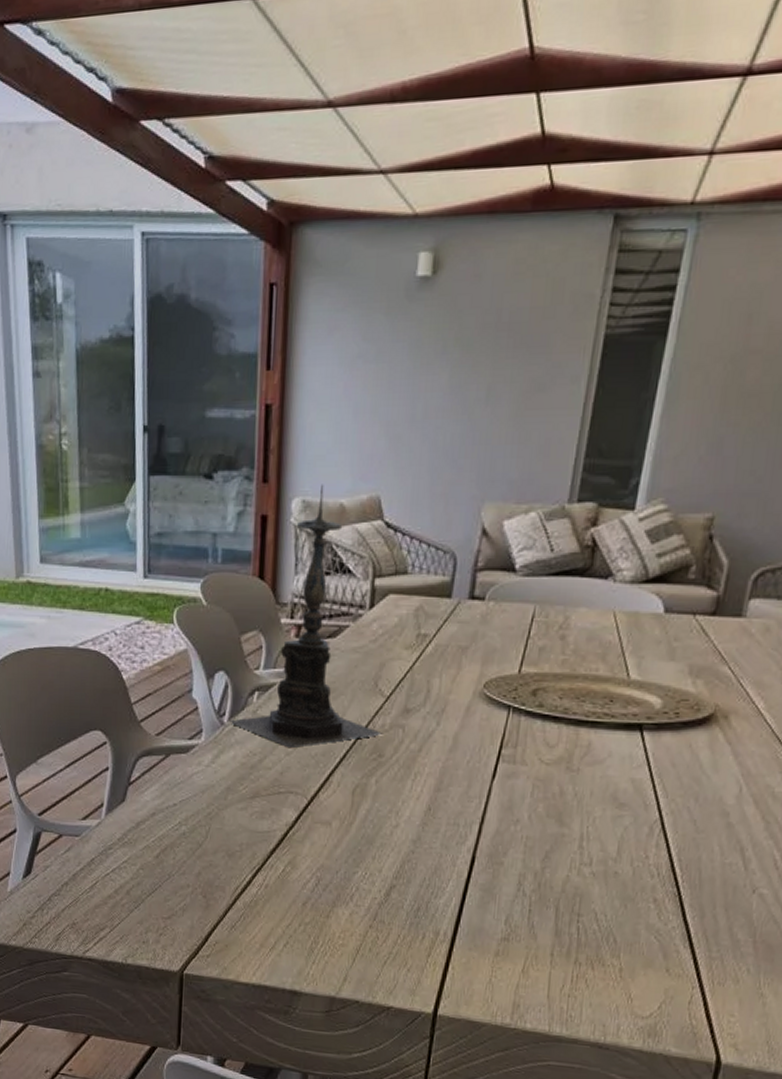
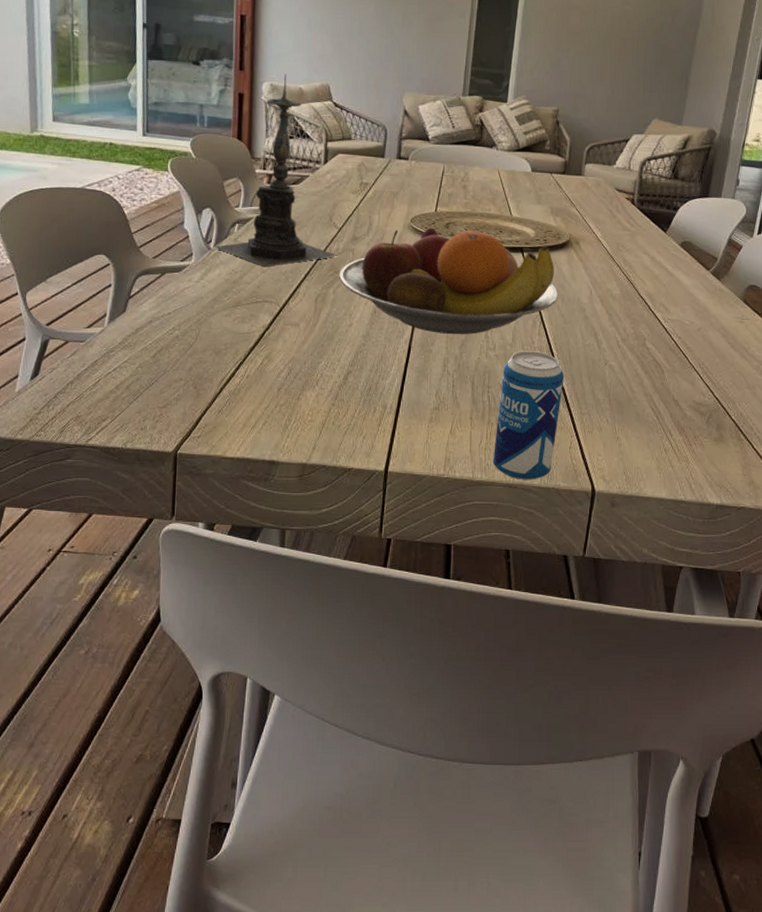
fruit bowl: none [384,695,691,843] -> present [339,227,559,334]
beverage can: none [577,868,690,1041] -> present [492,351,565,480]

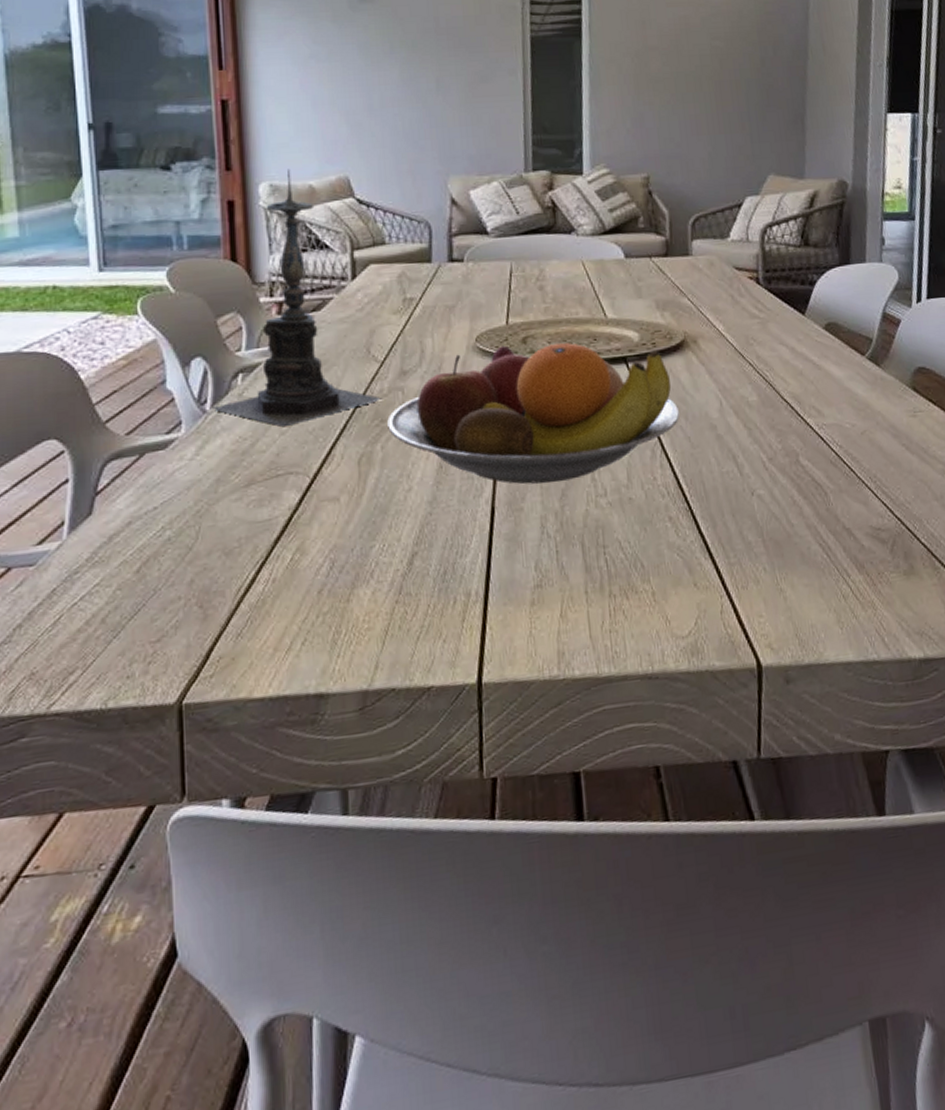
beverage can: present [492,351,565,480] -> none [620,489,702,667]

